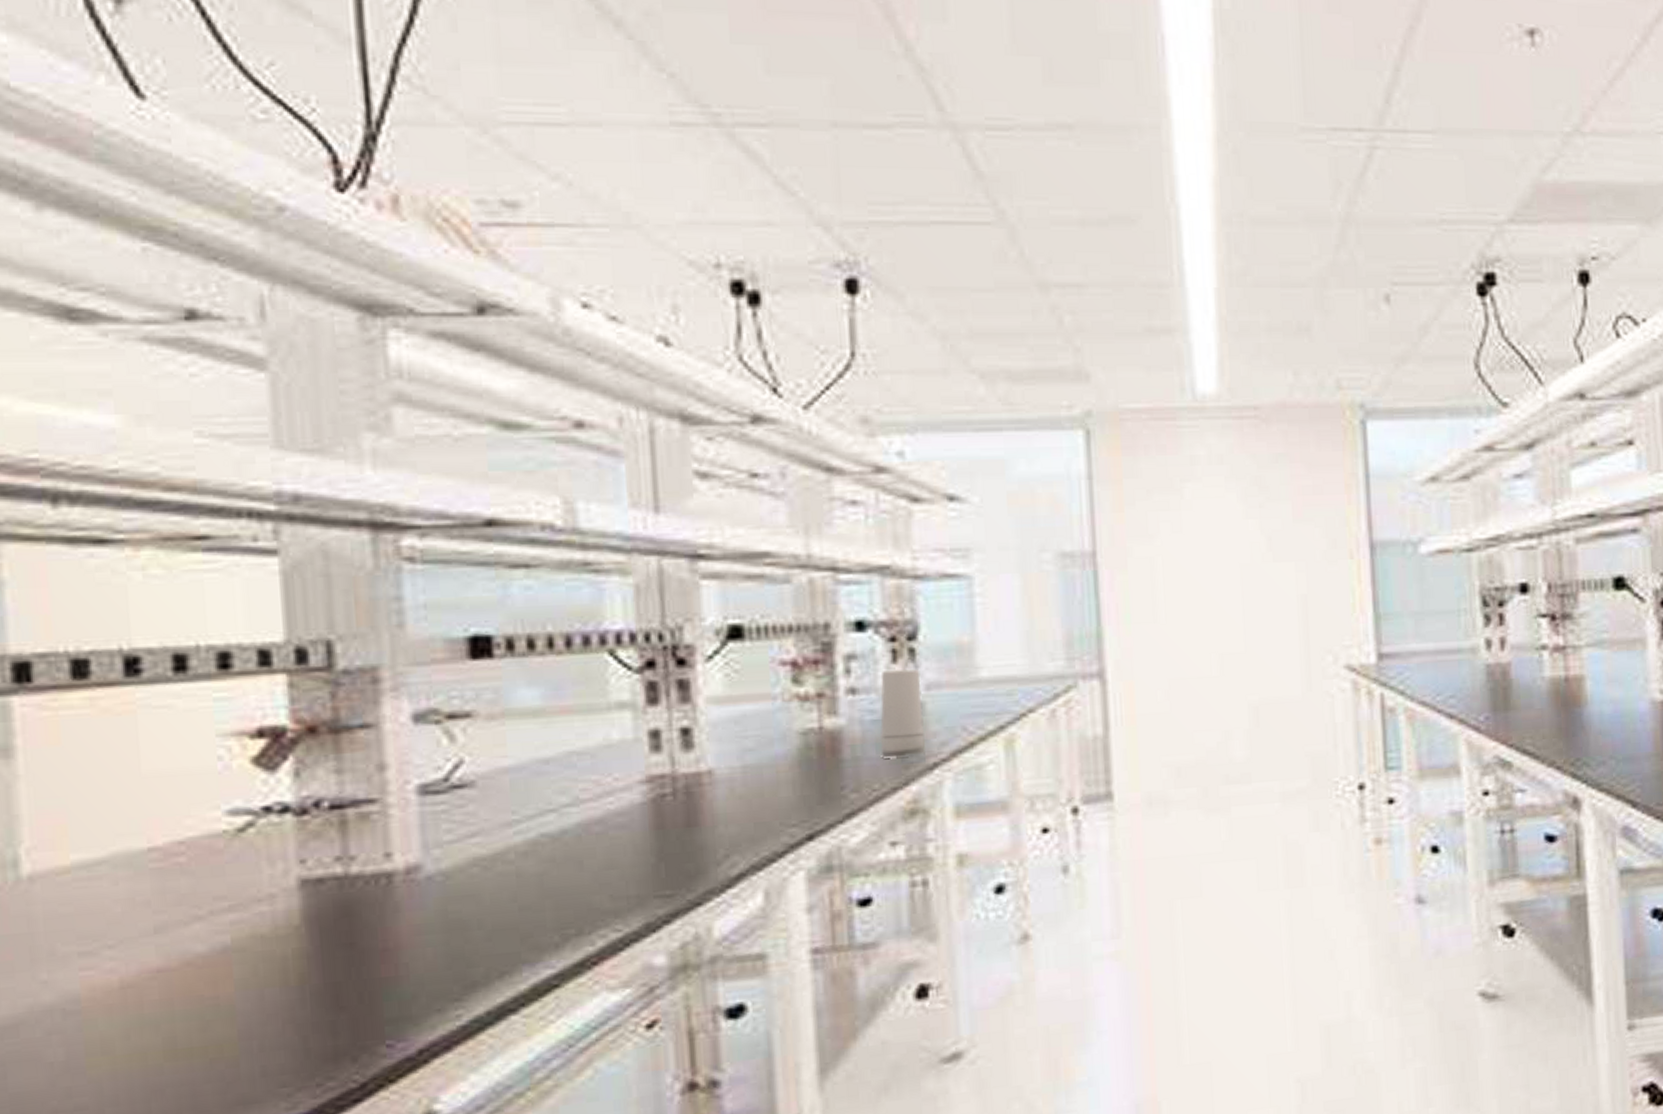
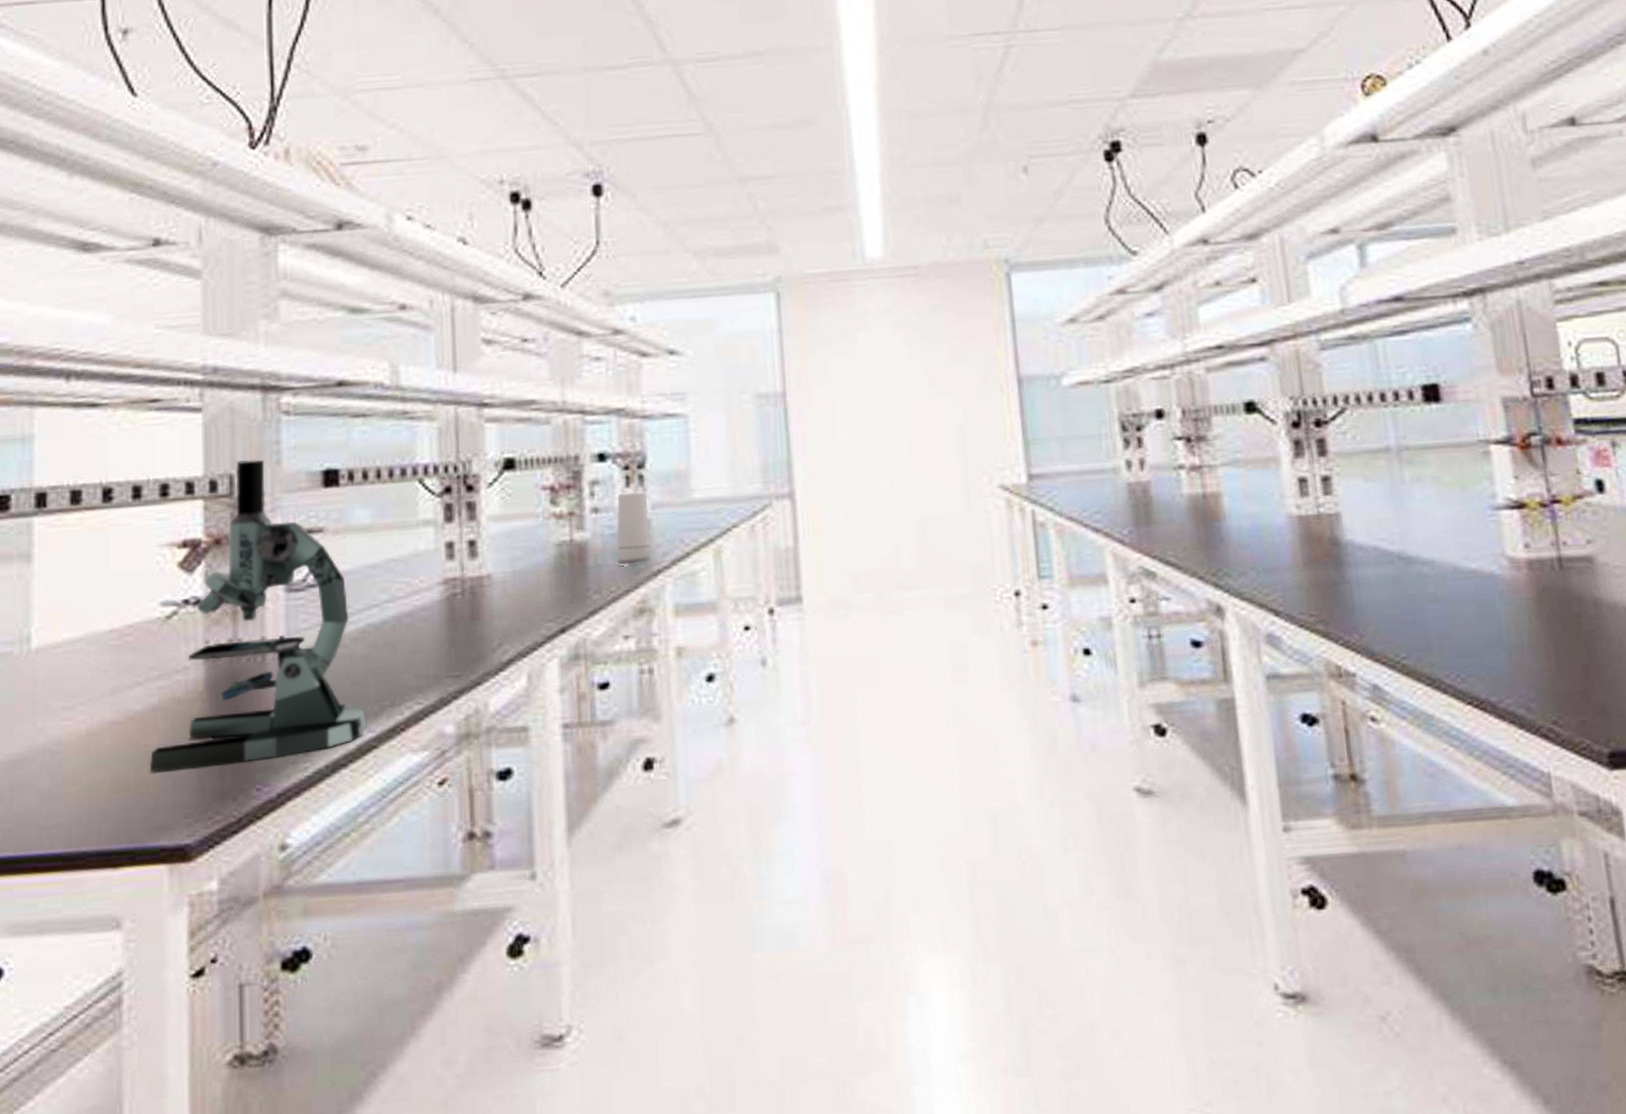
microscope: none [221,621,544,1031] -> present [149,459,367,772]

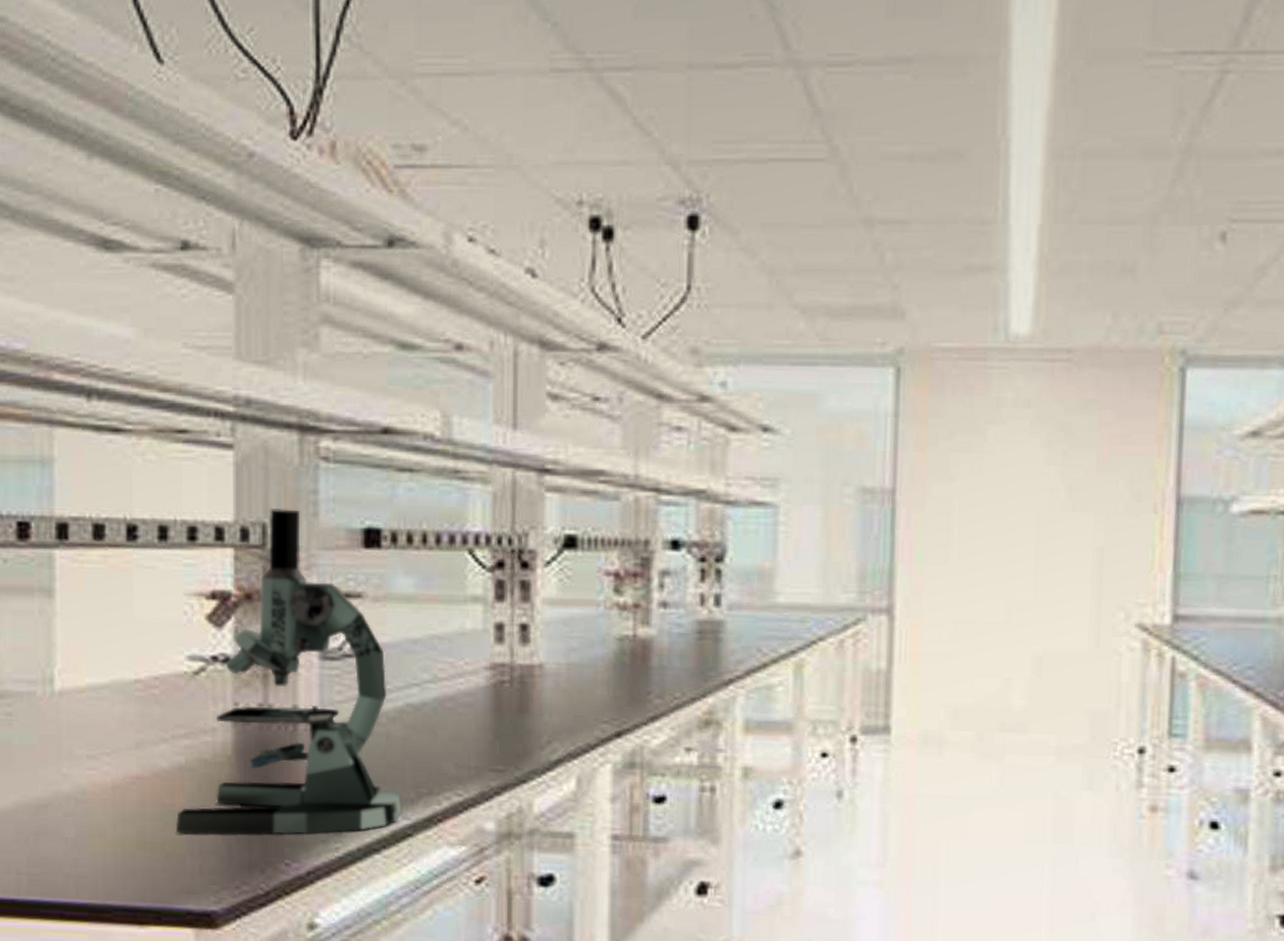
canister: present [616,491,651,567] -> none [684,588,724,672]

